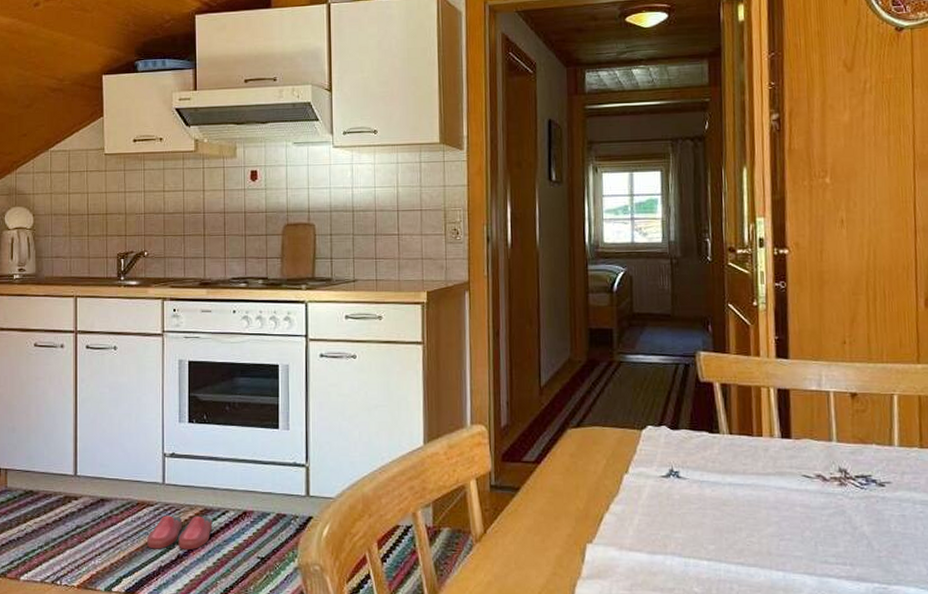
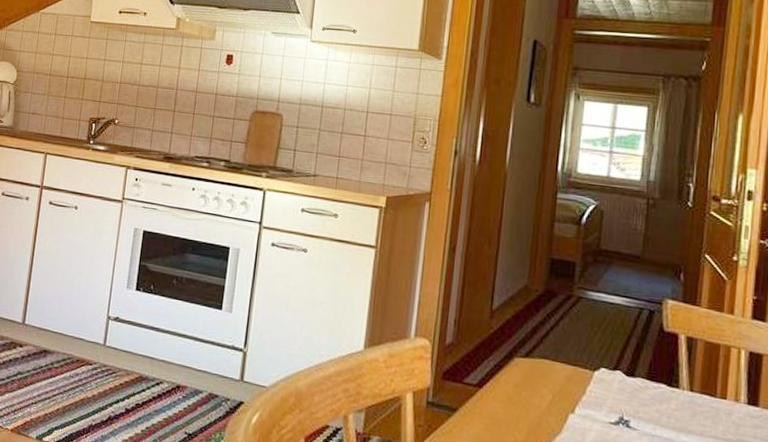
slippers: present [147,515,213,551] -> none [81,376,146,414]

